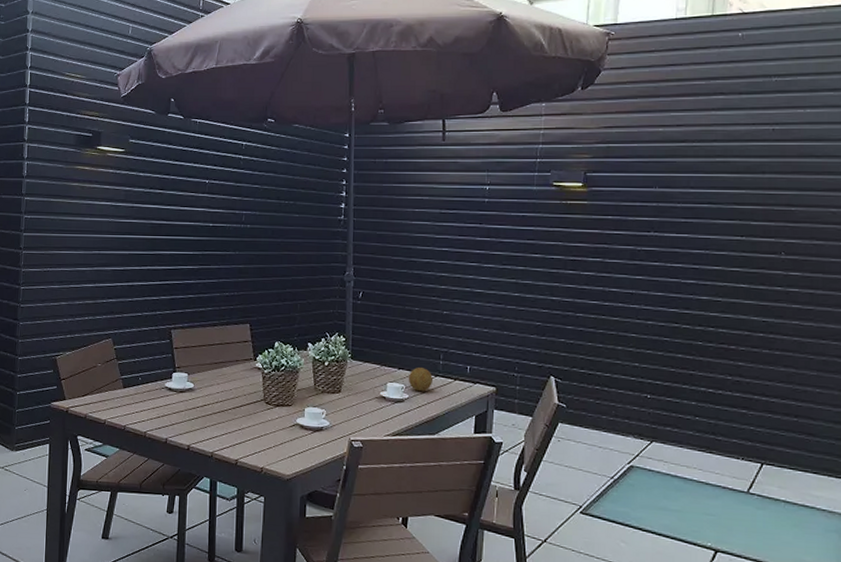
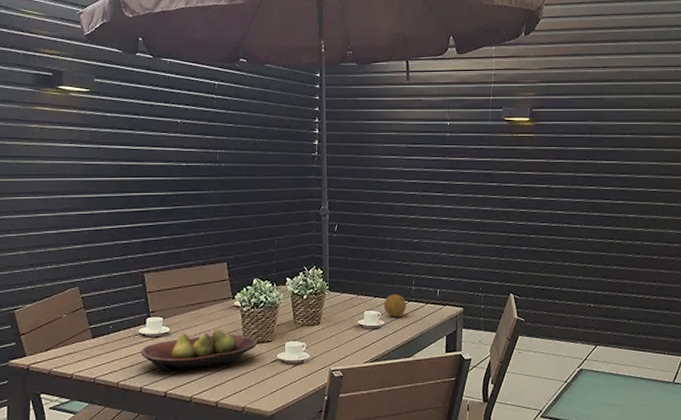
fruit bowl: none [166,389,278,427] -> present [140,330,258,372]

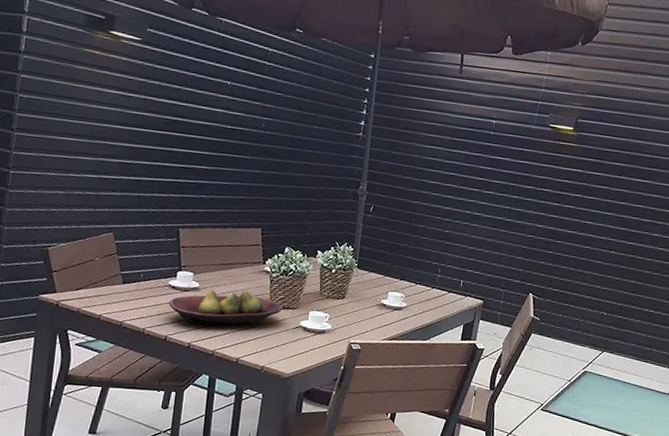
fruit: present [383,294,406,318] -> none [407,279,430,302]

